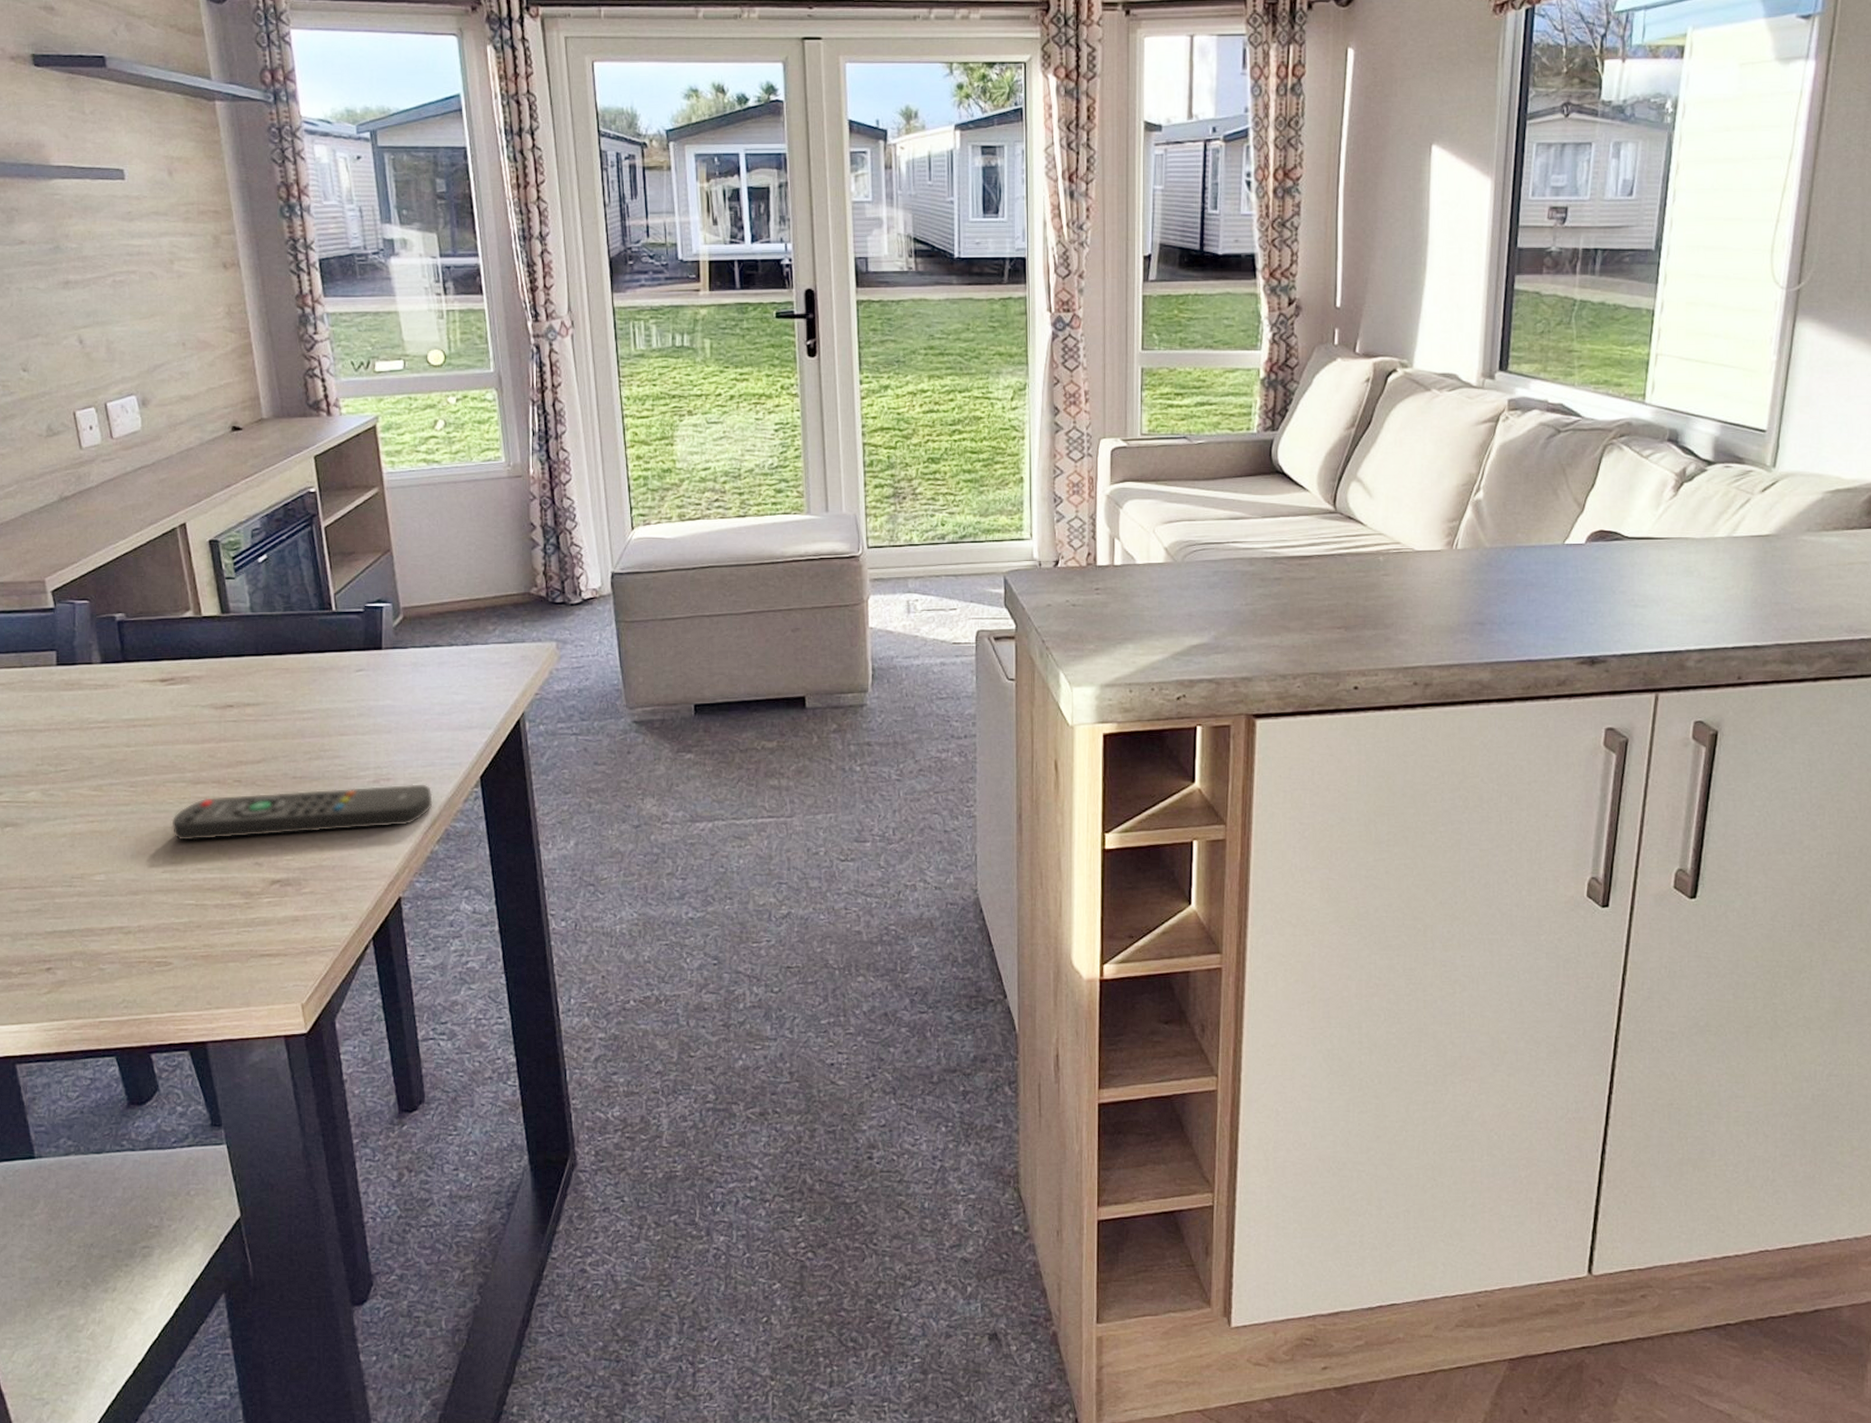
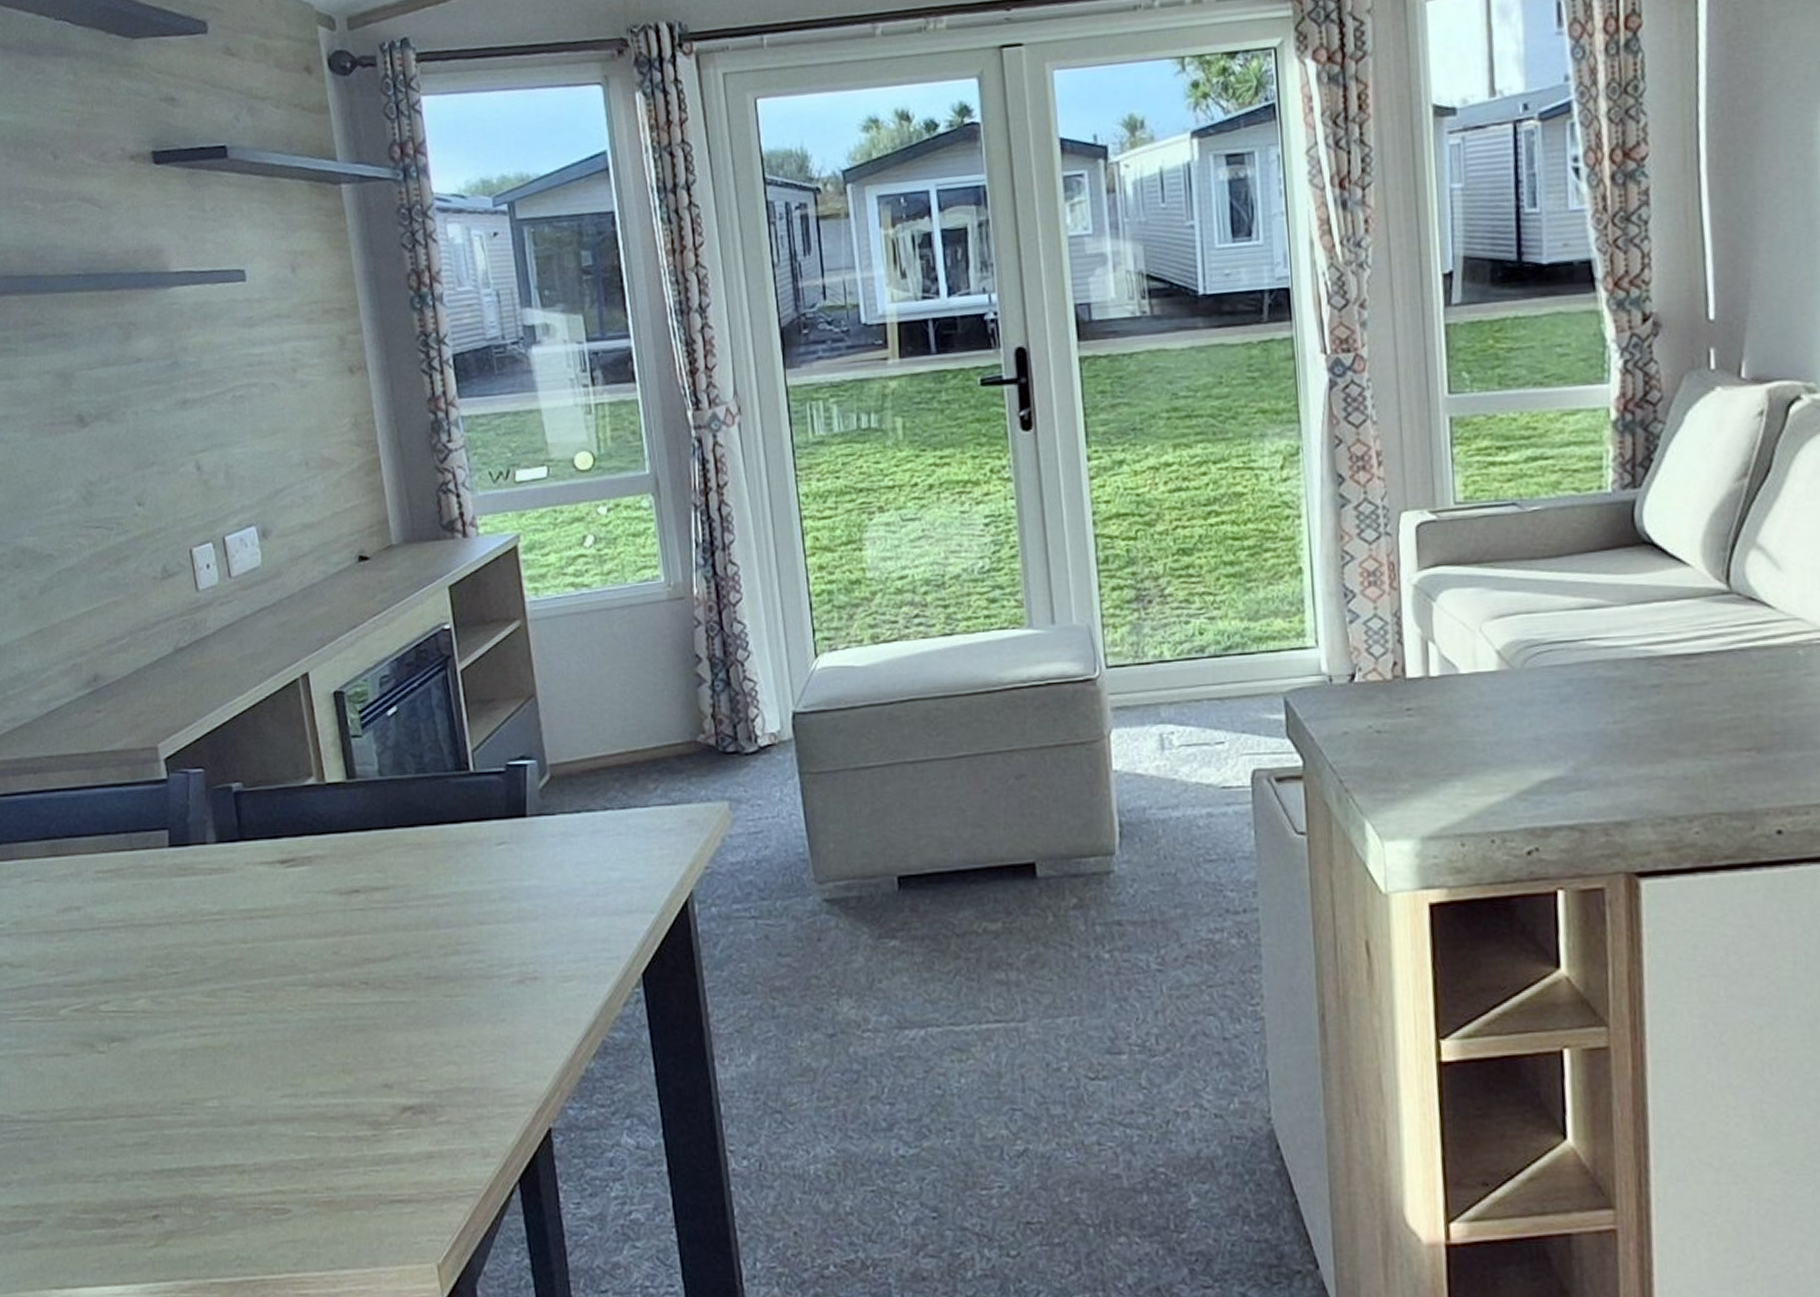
remote control: present [171,784,433,841] -> none [291,984,587,1057]

